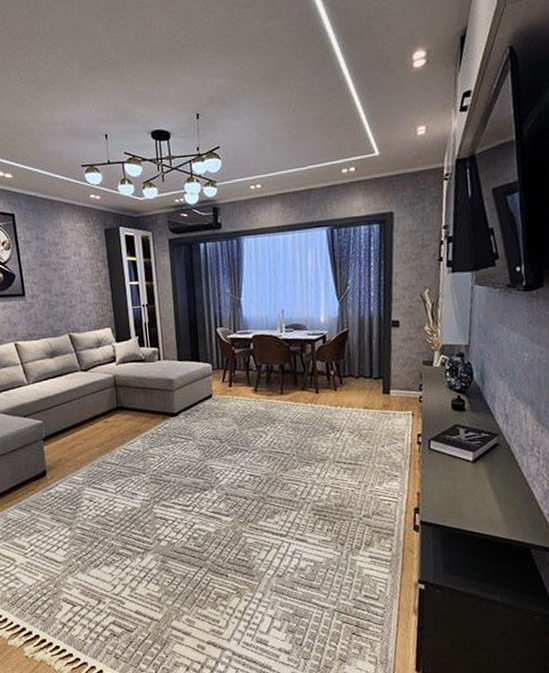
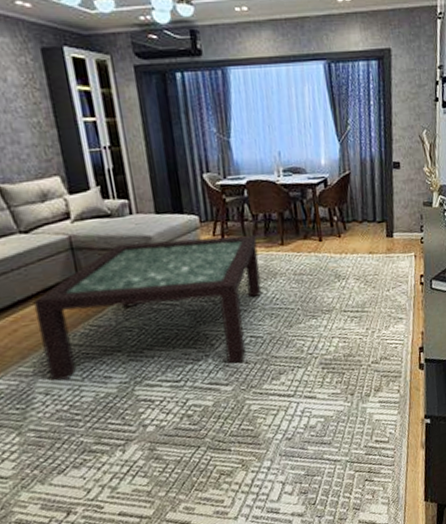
coffee table: none [86,383,261,498] -> present [33,235,262,382]

